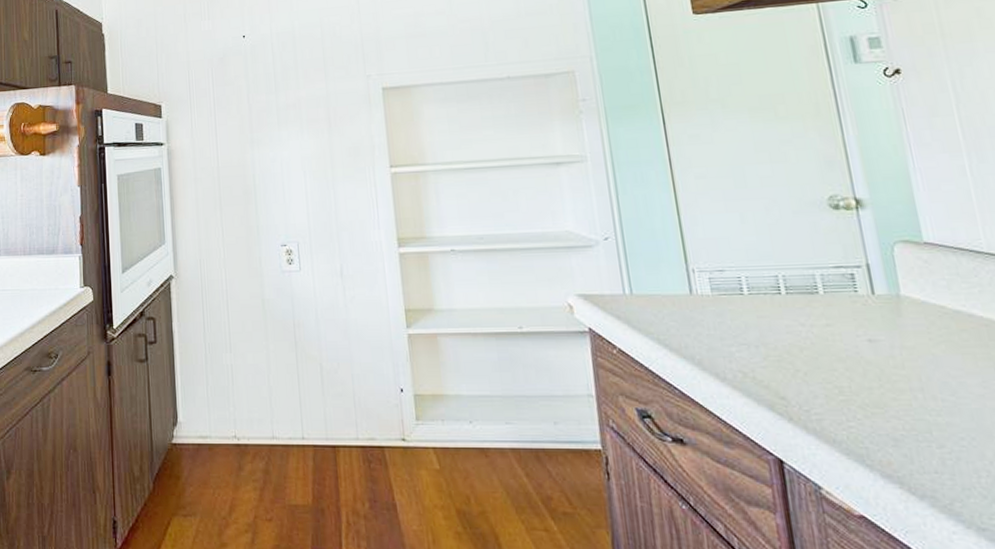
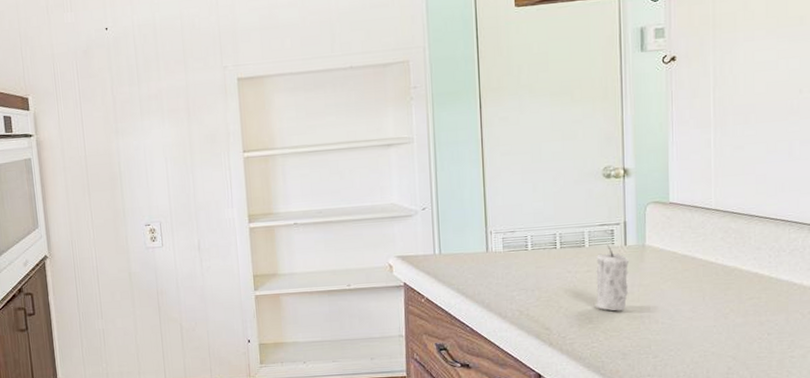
candle: none [835,292,889,380] -> present [596,244,630,311]

